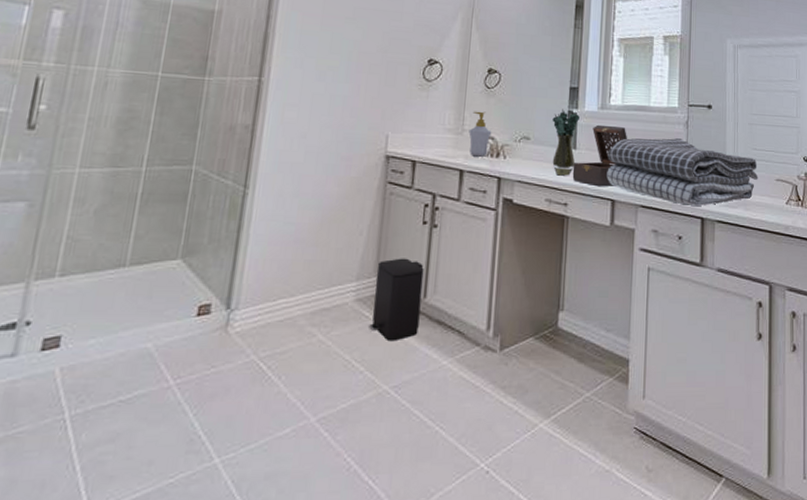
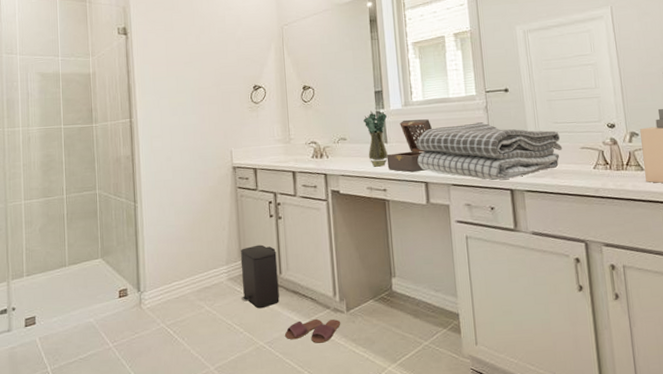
slippers: none [418,357,491,390] -> present [285,318,341,343]
soap bottle: present [469,111,492,157] -> none [295,122,314,159]

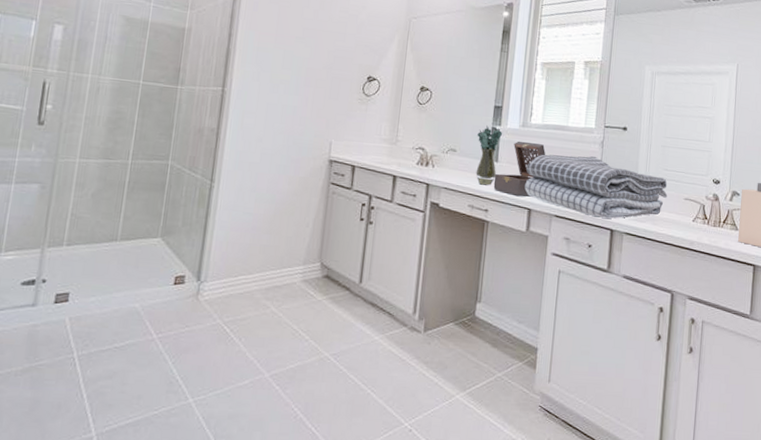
pedal bin: present [240,244,280,309] -> none [312,248,360,317]
slippers: present [285,318,341,343] -> none [354,335,416,362]

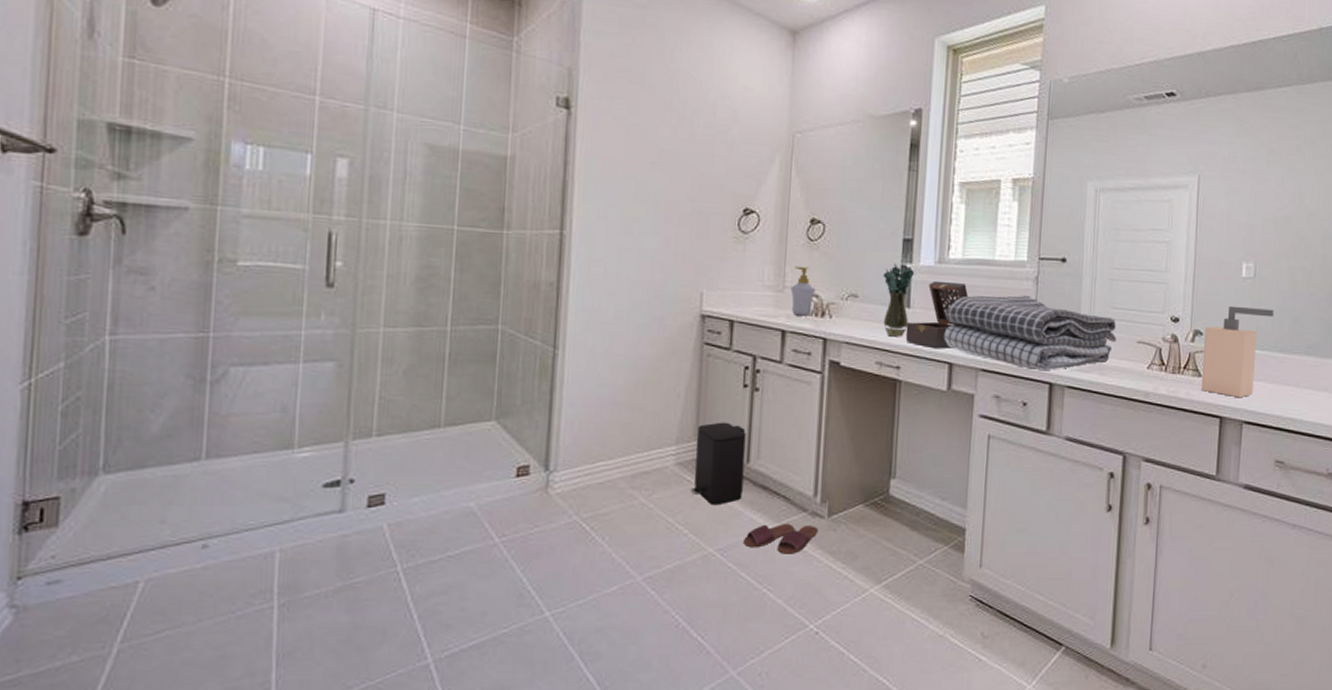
pedal bin: none [312,248,360,317] -> present [690,422,746,506]
slippers: none [354,335,416,362] -> present [744,523,819,554]
soap bottle: none [402,124,423,165] -> present [790,266,816,316]

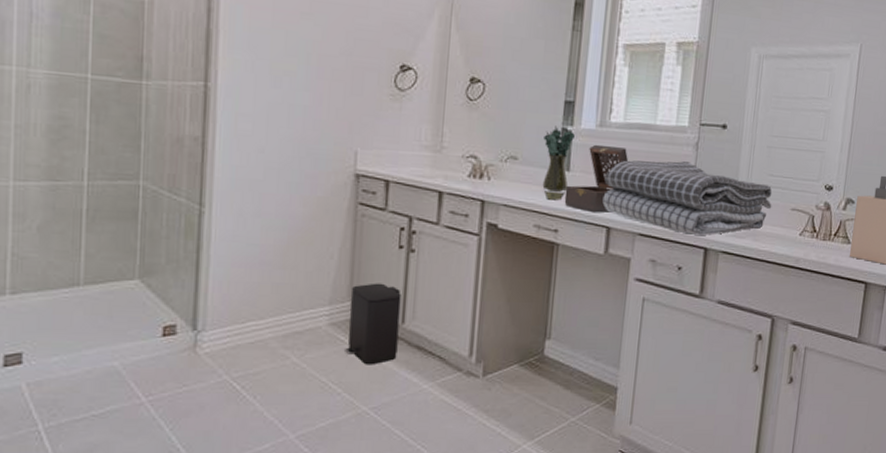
slippers: present [744,523,819,554] -> none [398,382,473,412]
soap bottle: present [790,266,816,316] -> none [448,126,475,178]

